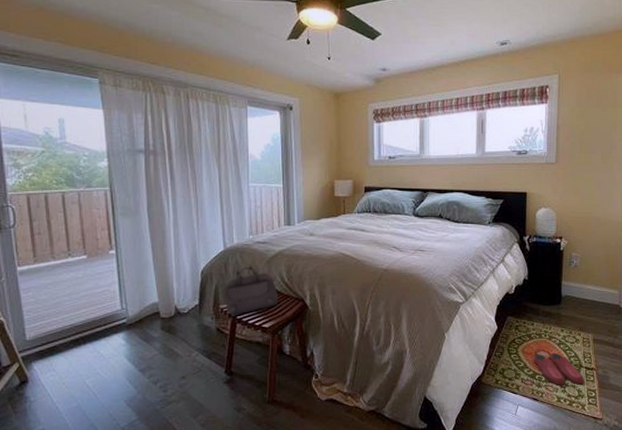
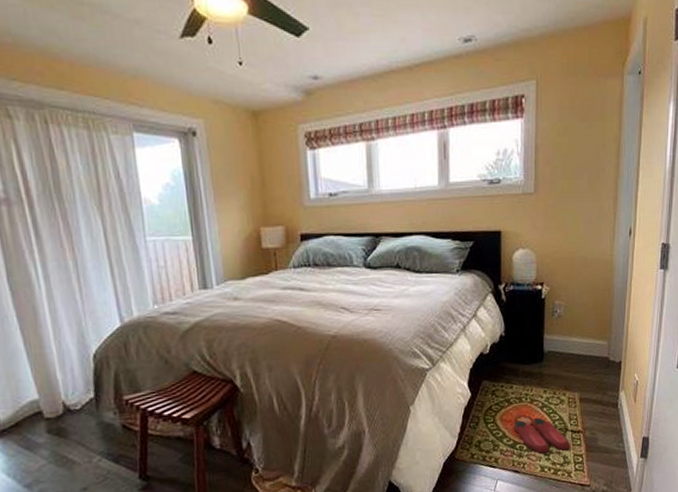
handbag: present [222,261,279,315] -> none [124,338,200,407]

